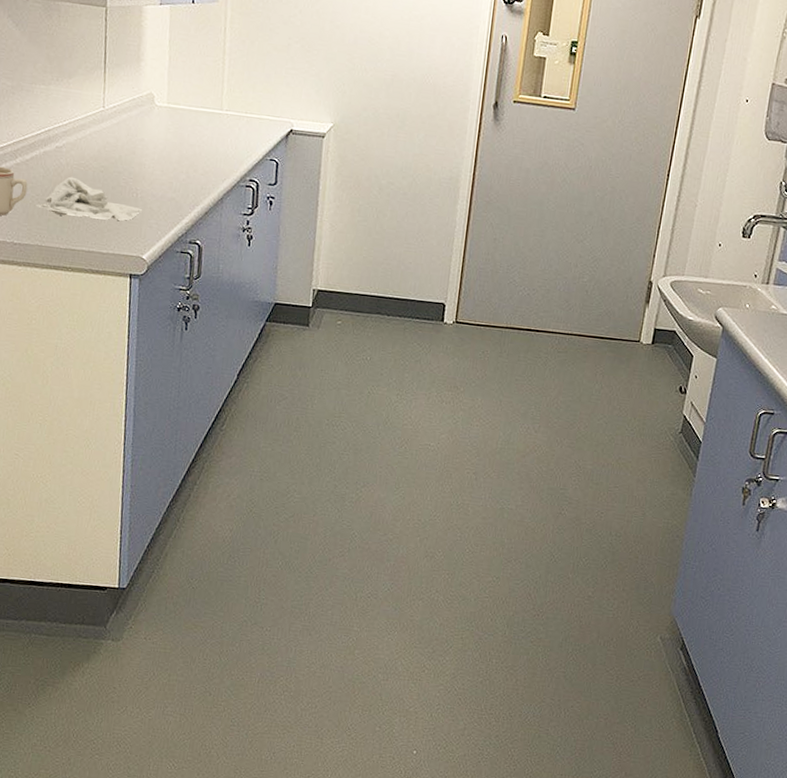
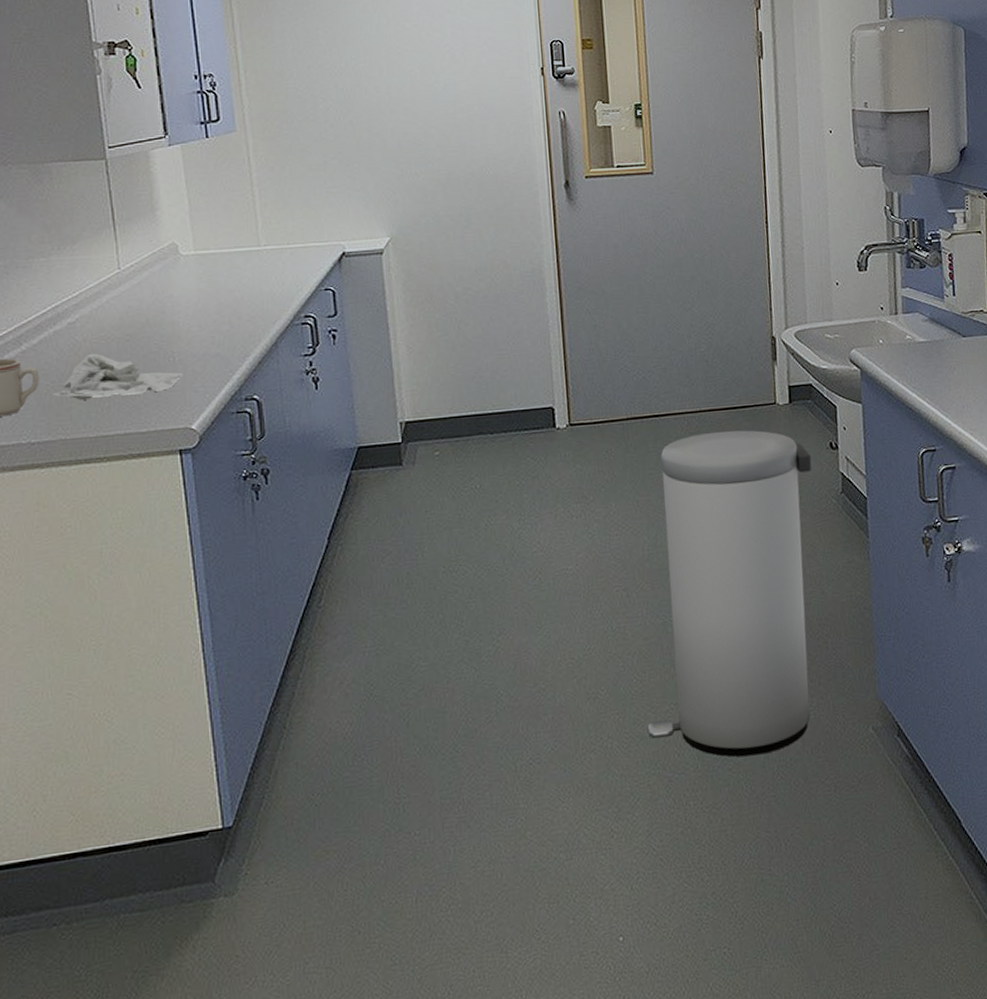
pedal bin: none [469,354,661,637] -> present [647,430,812,757]

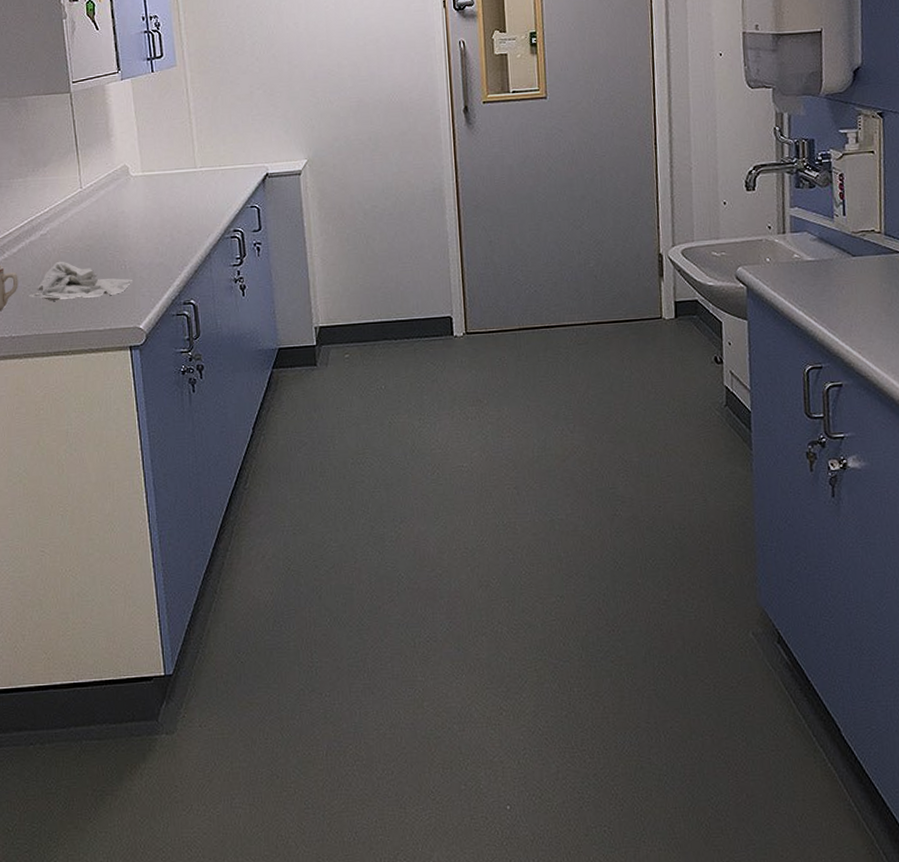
pedal bin: present [647,430,812,757] -> none [534,342,697,651]

